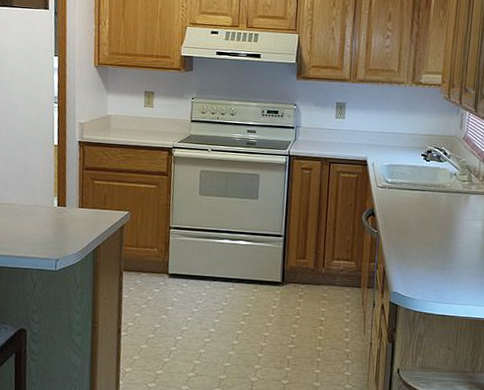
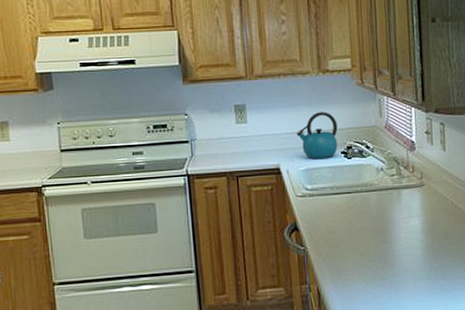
kettle: none [385,117,422,159] -> present [296,112,338,160]

